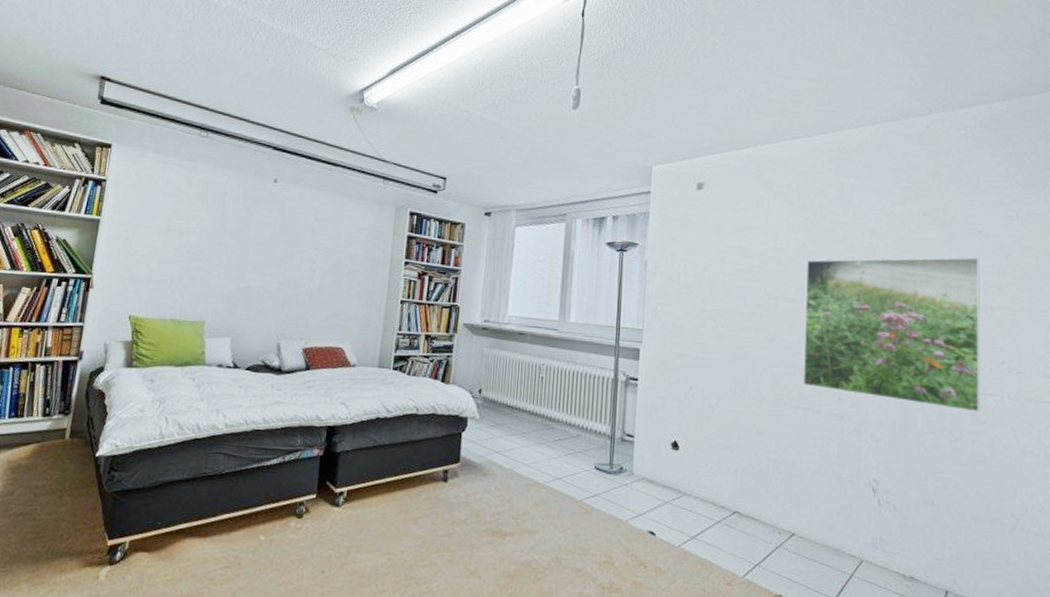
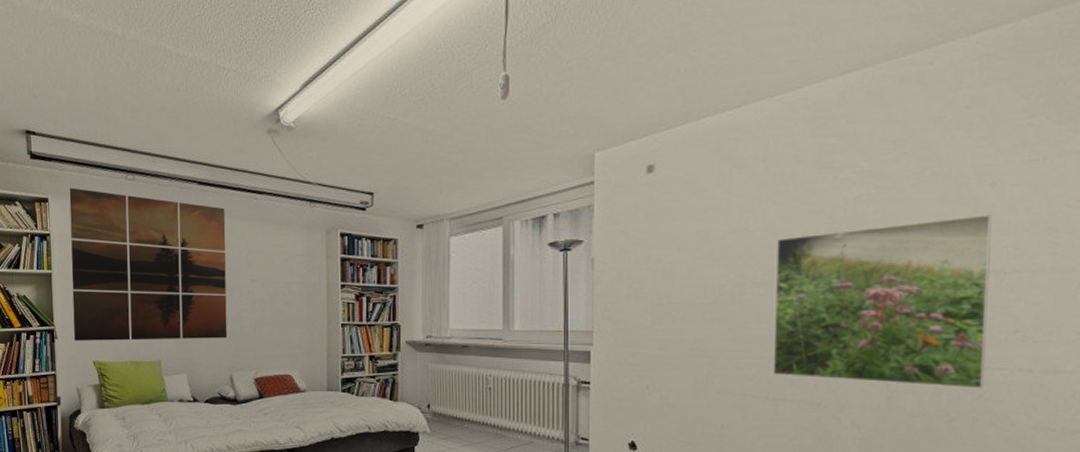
wall art: none [112,137,297,304] -> present [69,188,228,341]

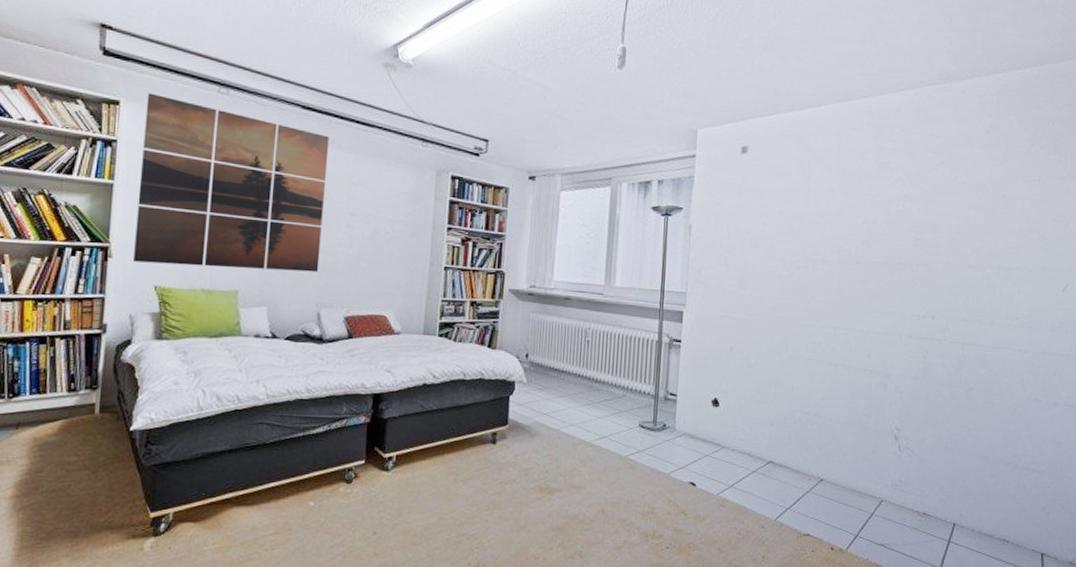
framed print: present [772,214,992,389] -> none [835,220,1003,365]

